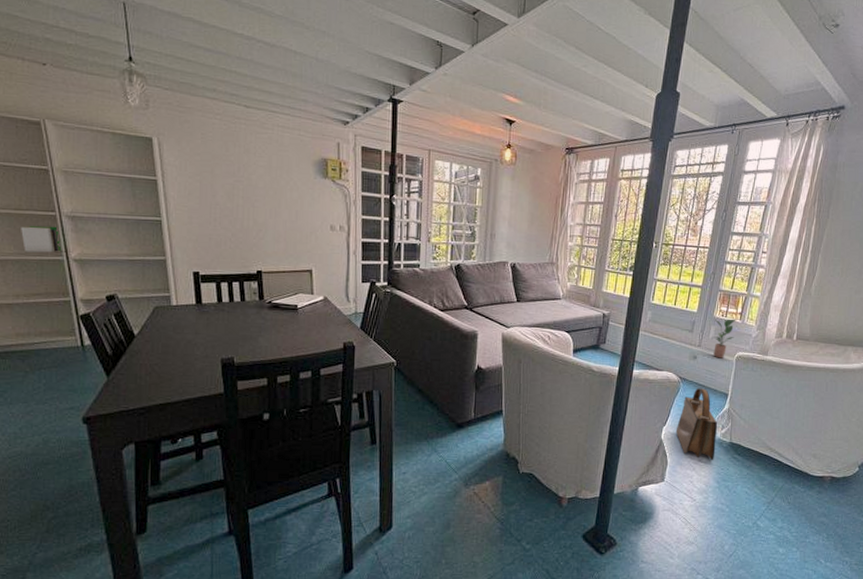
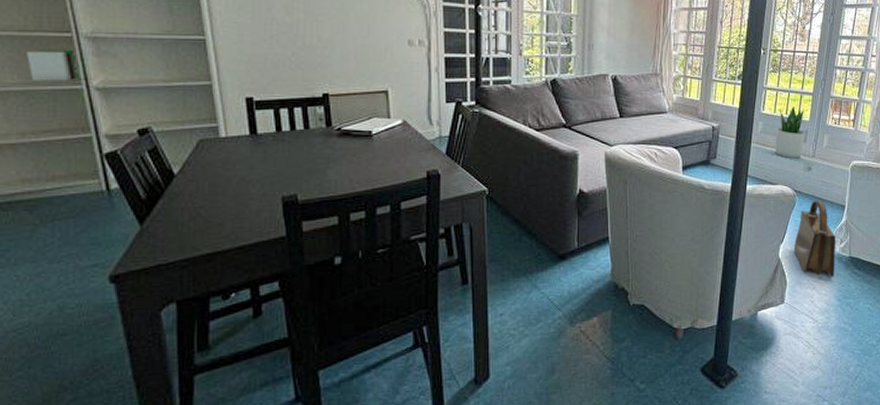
planter: none [662,297,693,348] -> present [775,106,805,159]
potted plant: present [713,319,736,359] -> none [827,126,849,169]

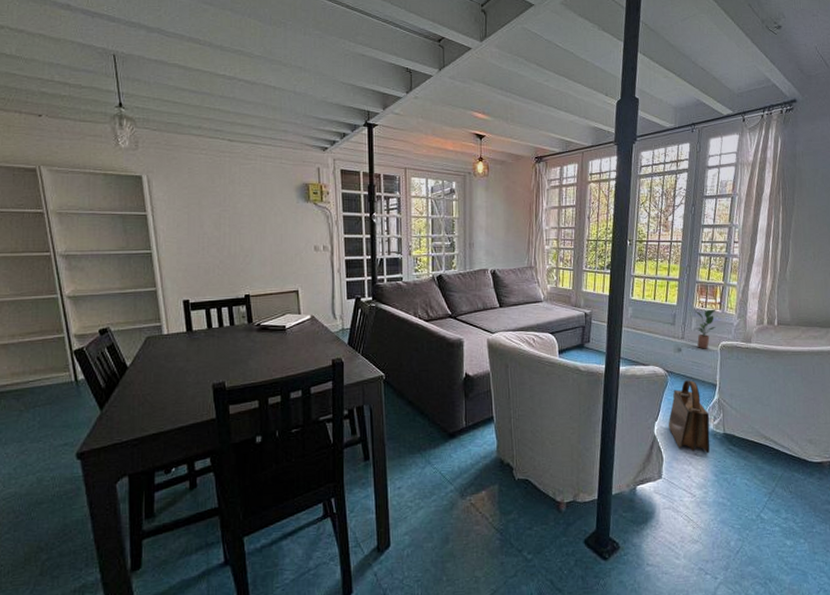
books: present [27,49,80,82] -> none [17,265,56,293]
planter: present [775,106,805,159] -> none [645,291,674,341]
potted plant: none [827,126,849,169] -> present [694,309,716,349]

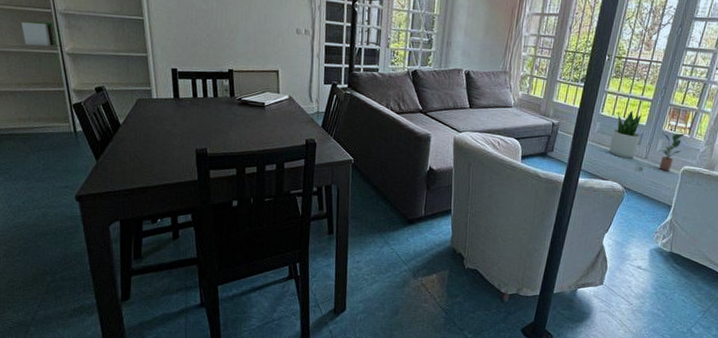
books: none [17,265,56,293] -> present [22,20,57,47]
planter: none [645,291,674,341] -> present [609,110,642,159]
handbag: present [668,379,710,454] -> none [617,197,660,269]

